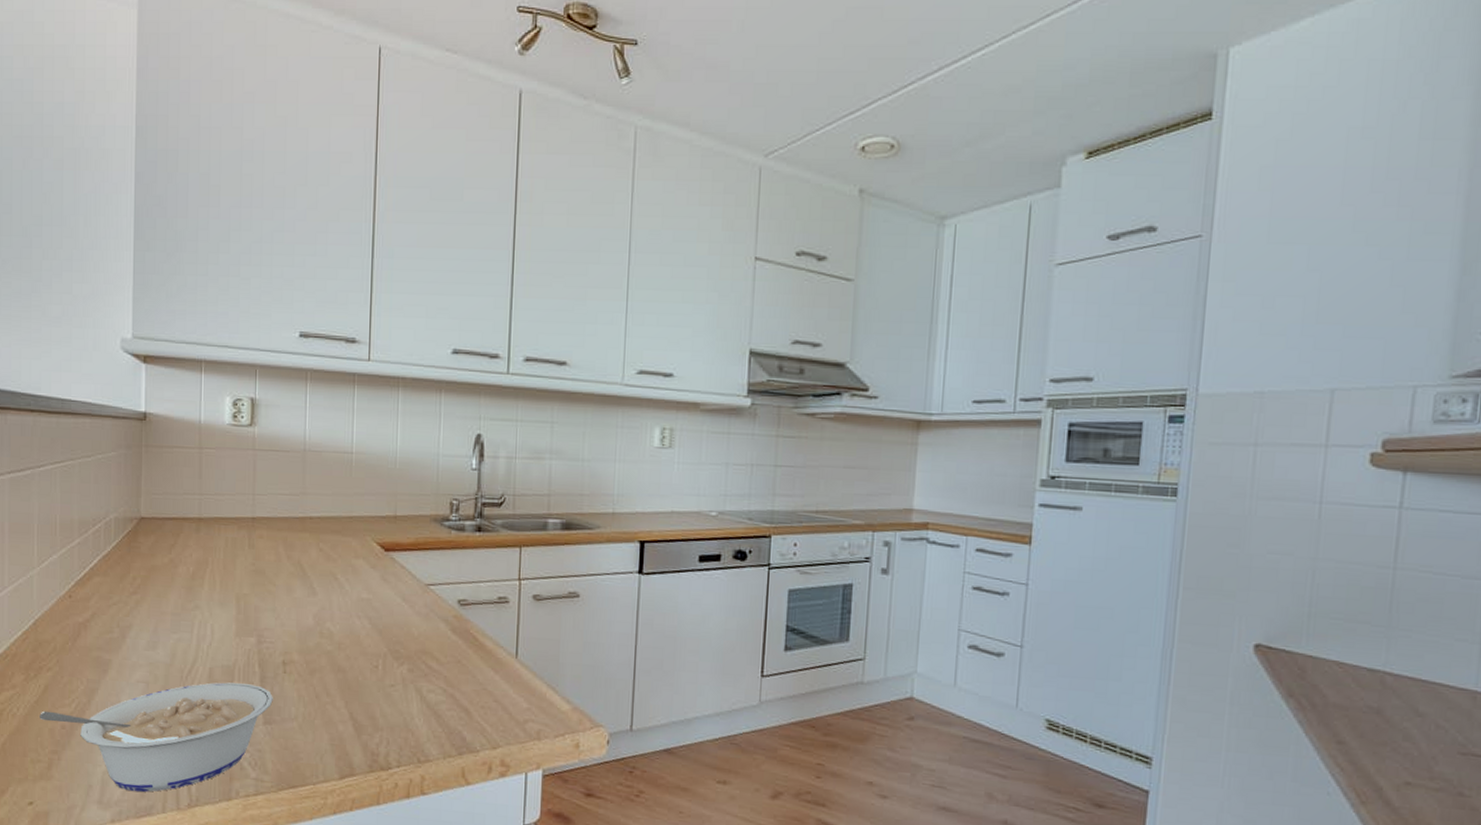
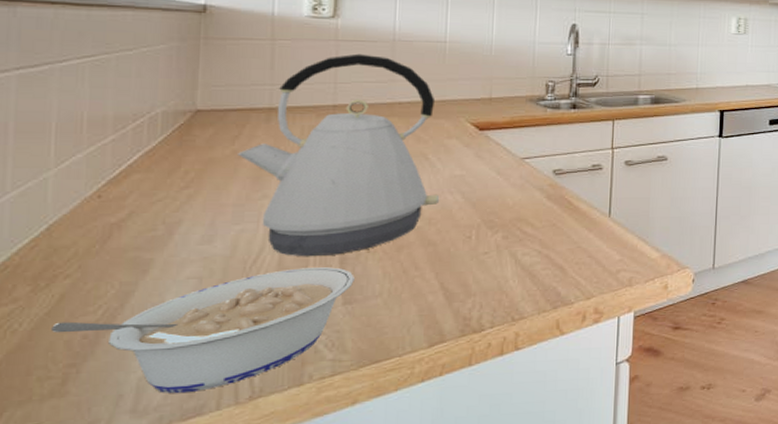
kettle: none [174,464,349,673] -> present [238,53,440,257]

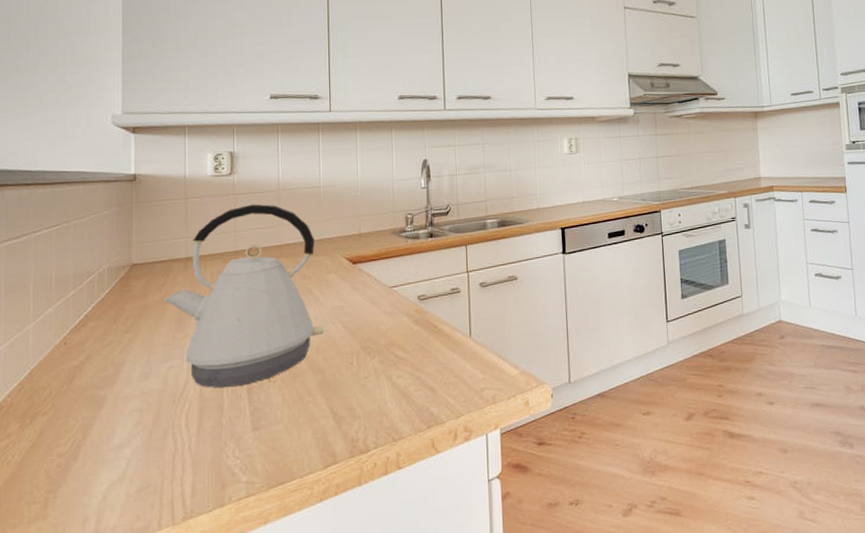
legume: present [51,267,355,394] -> none [35,396,260,516]

